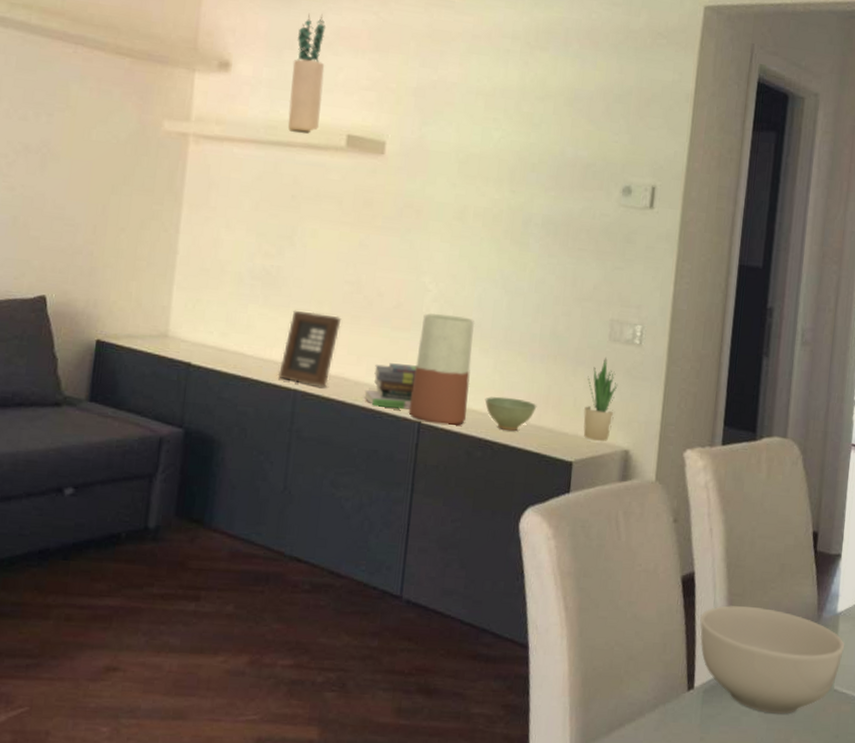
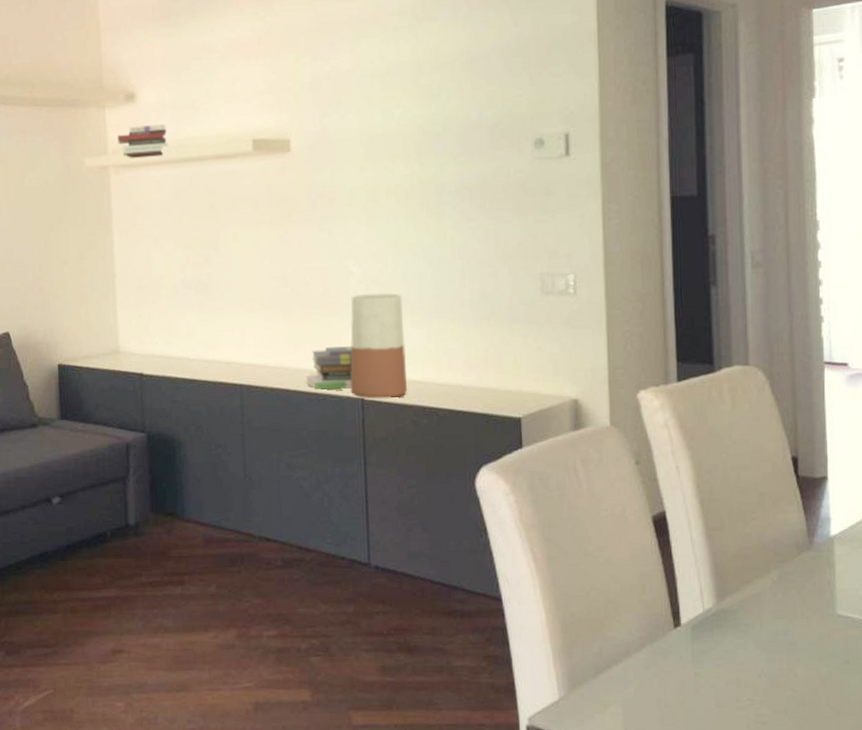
books: none [203,96,258,134] -> present [118,124,168,159]
picture frame: present [277,310,342,387] -> none [222,310,274,379]
vase: present [287,14,327,135] -> none [192,31,225,147]
bowl: present [485,396,537,431] -> none [423,363,477,395]
potted plant: present [583,358,618,442] -> none [524,312,558,395]
bowl: present [699,605,844,714] -> none [678,539,843,644]

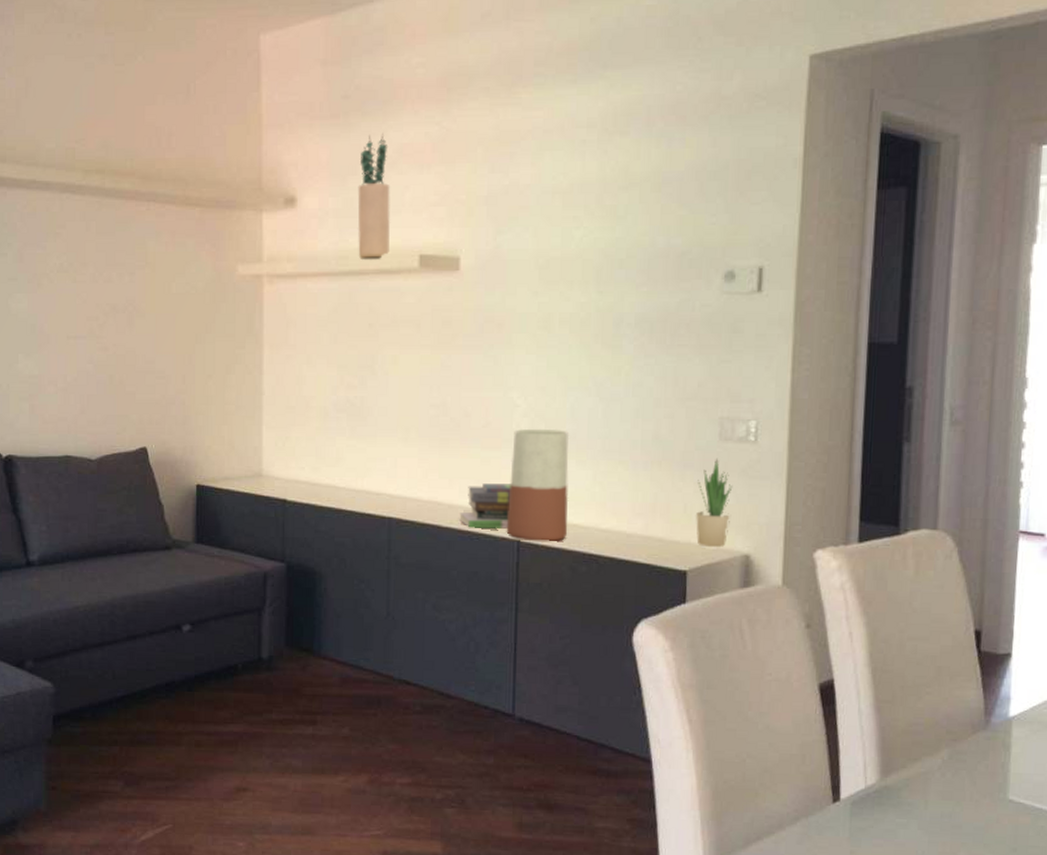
books: present [118,124,168,159] -> none [274,233,328,269]
vase: none [192,31,225,147] -> present [357,134,391,260]
potted plant: none [524,312,558,395] -> present [696,459,733,548]

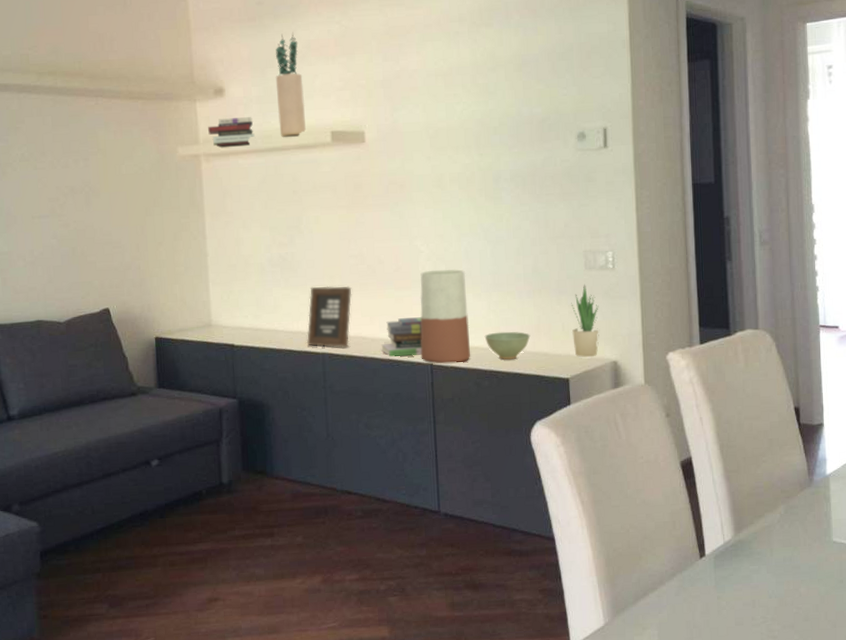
books: none [274,233,328,269] -> present [208,117,255,149]
picture frame: none [371,438,430,513] -> present [306,286,352,348]
bowl: none [586,508,643,542] -> present [484,331,531,360]

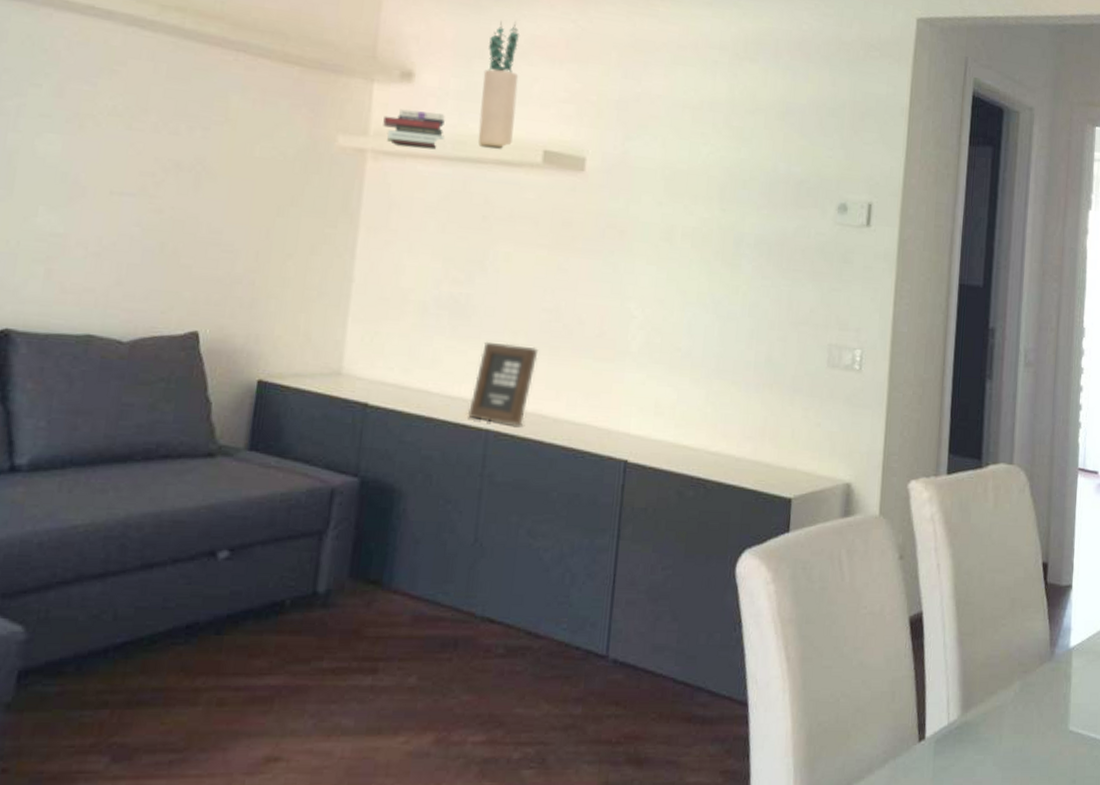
books: present [381,317,422,357] -> none [564,397,622,448]
vase: present [420,269,470,365] -> none [613,341,685,464]
bowl: present [484,331,531,360] -> none [696,430,753,467]
potted plant: present [571,285,599,358] -> none [802,385,838,476]

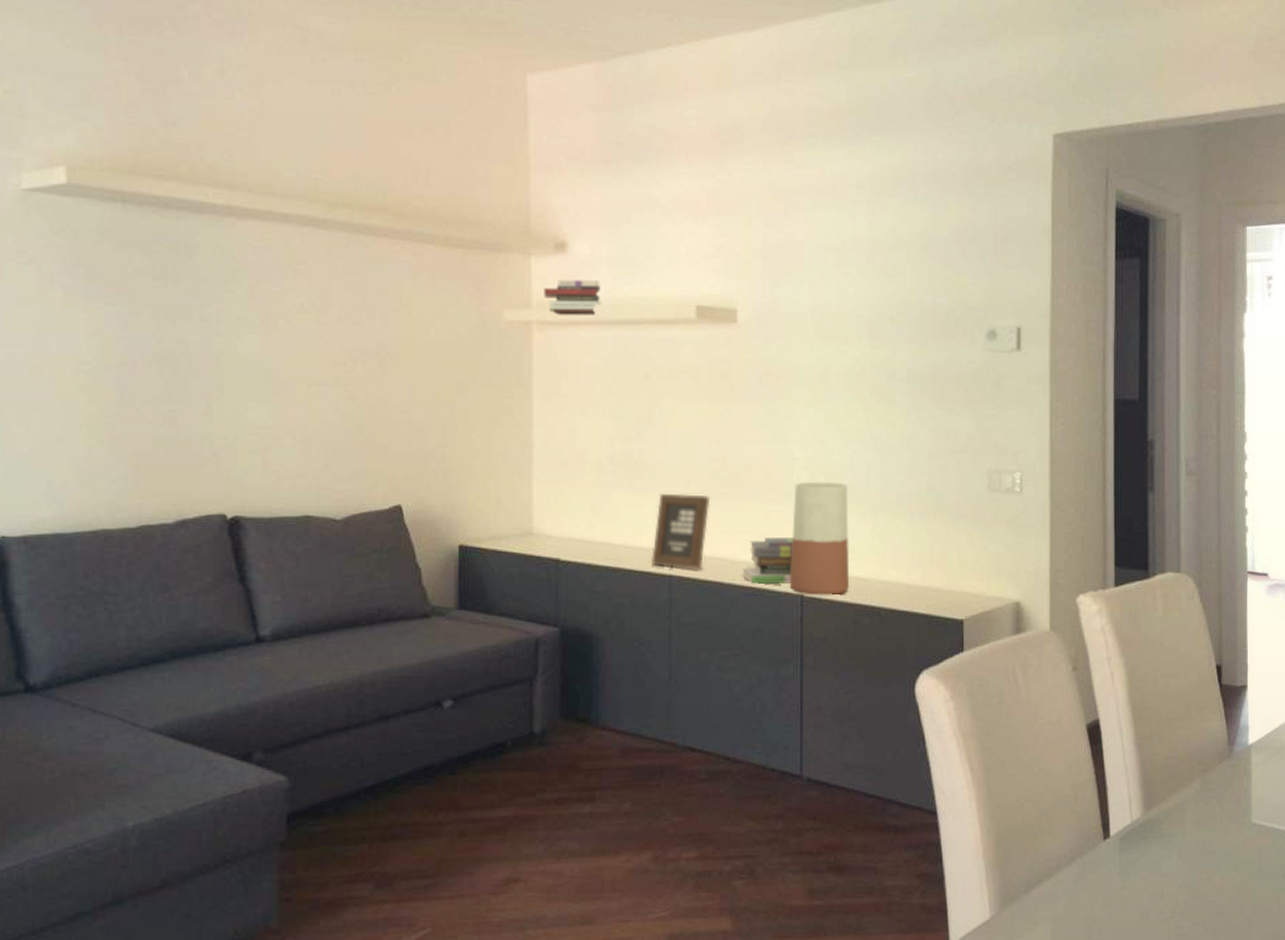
vase: present [477,21,520,150] -> none [632,183,667,310]
books: none [564,397,622,448] -> present [742,537,793,585]
vase: none [613,341,685,464] -> present [789,481,850,596]

